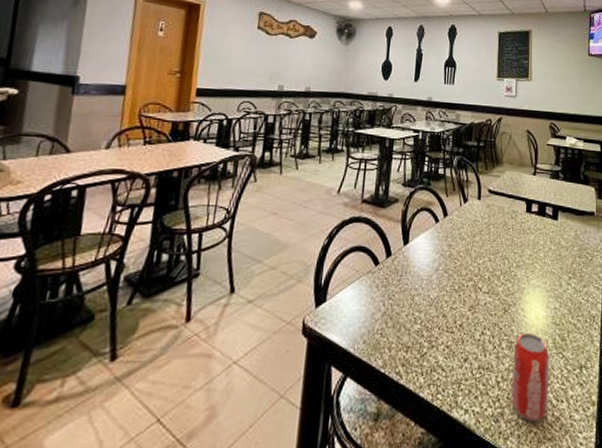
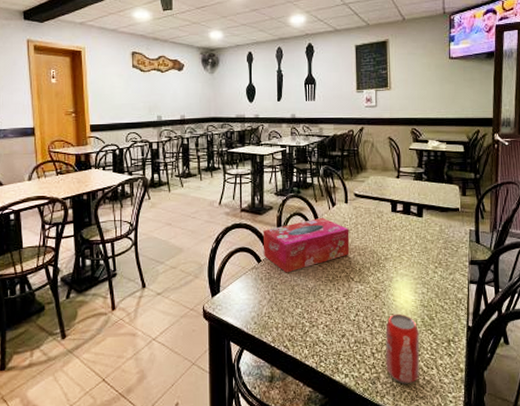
tissue box: none [383,214,481,280] -> present [264,217,350,273]

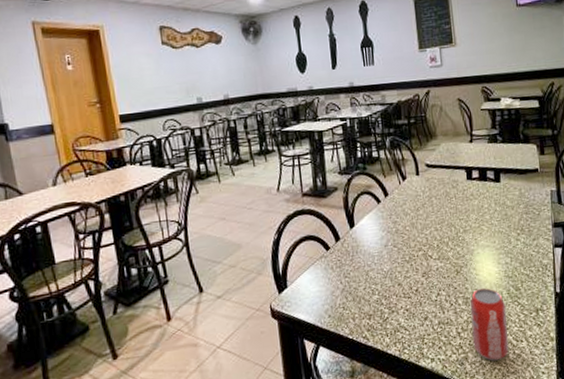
tissue box: present [264,217,350,273] -> none [330,193,426,259]

